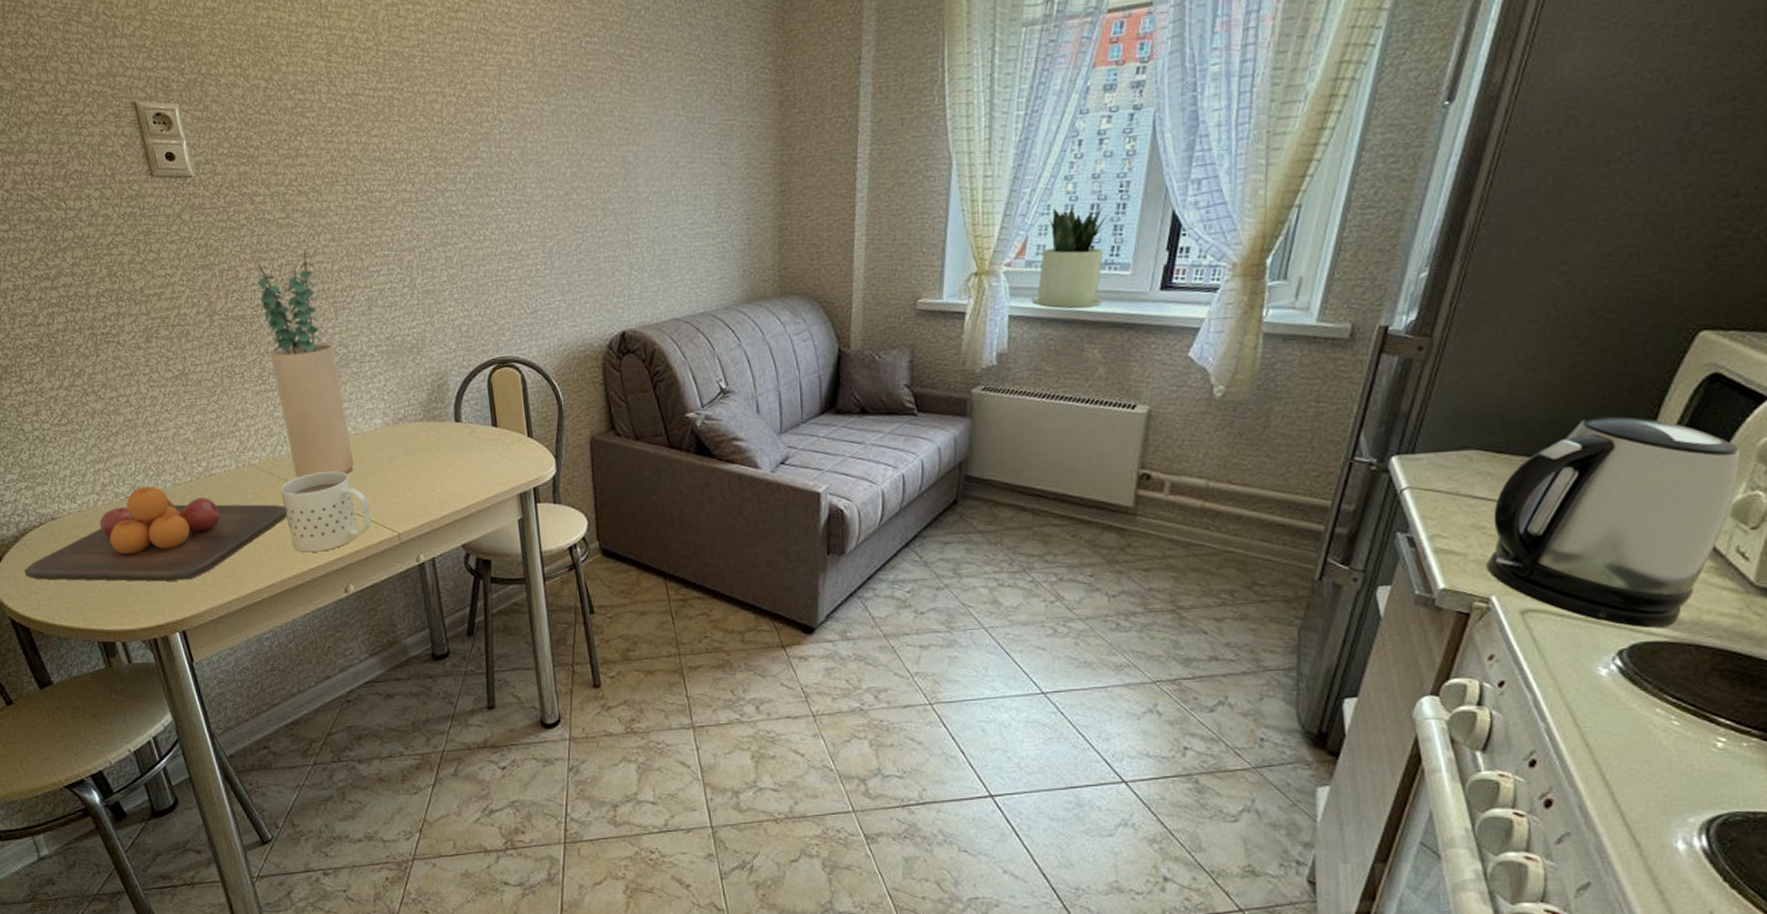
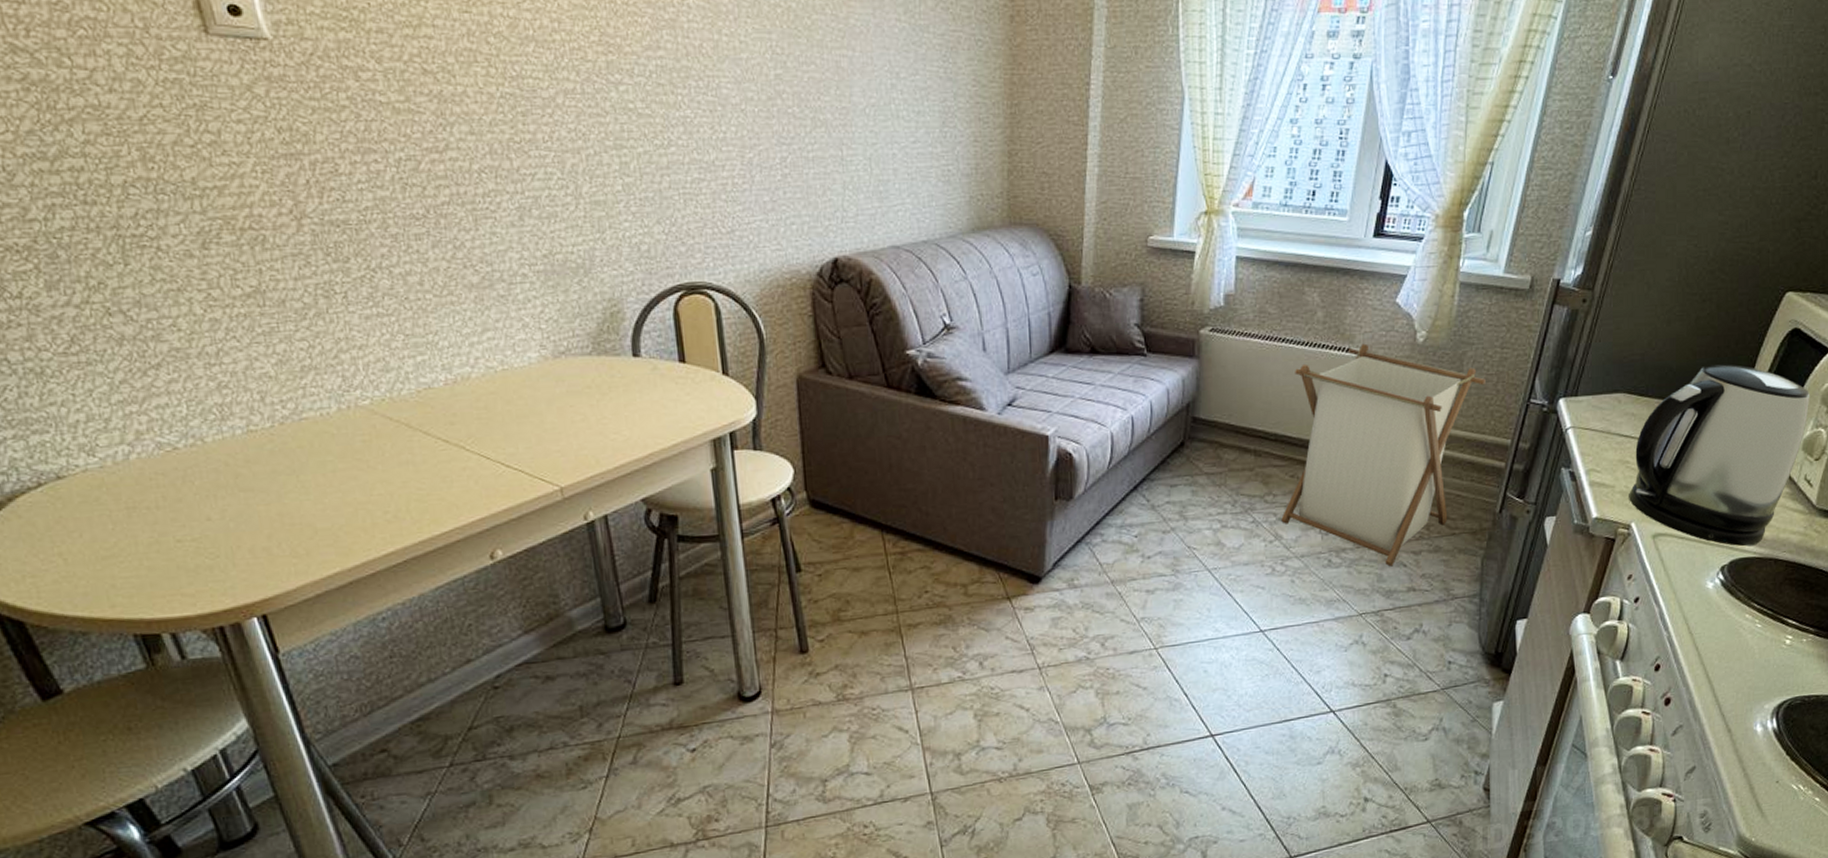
chopping board: present [24,486,288,582] -> none [13,434,411,559]
vase: present [258,249,355,478] -> none [366,142,502,422]
mug: present [280,470,372,553] -> none [400,413,525,513]
planter: present [1031,207,1108,310] -> none [1257,151,1329,253]
laundry basket: none [1063,400,1298,633] -> present [1281,343,1485,567]

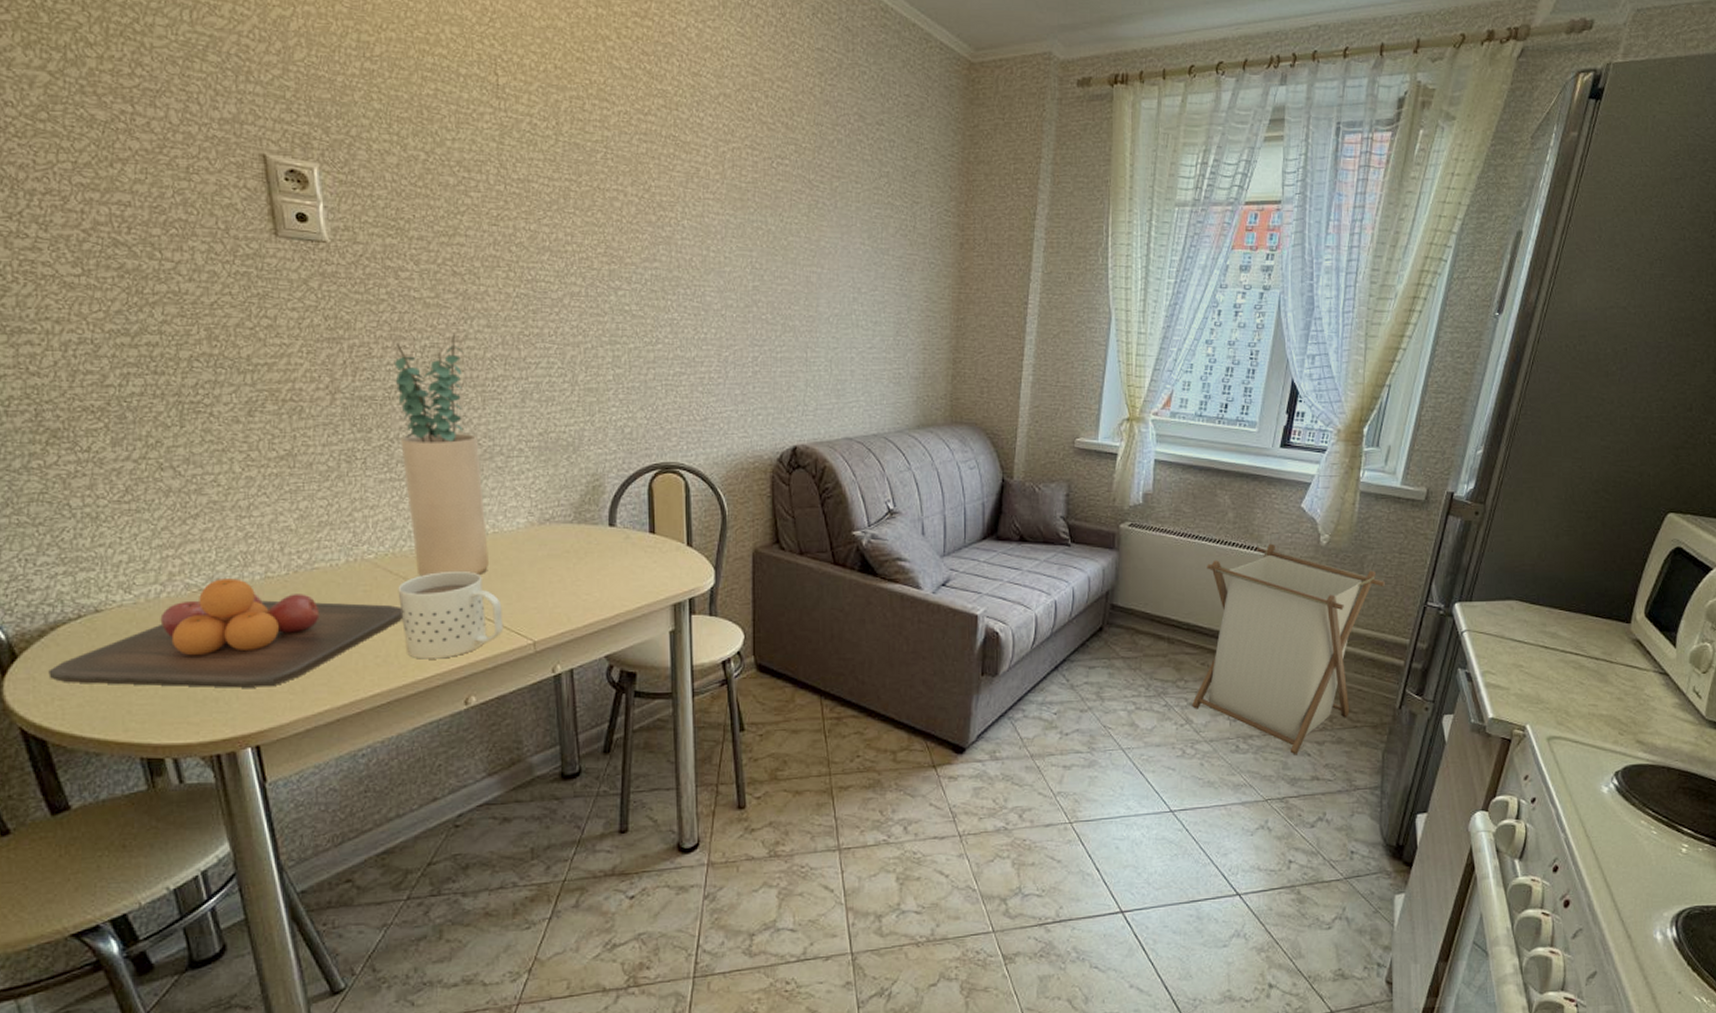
chopping board: none [13,434,411,559] -> present [48,578,404,688]
vase: none [366,142,502,422] -> present [395,333,490,577]
mug: none [400,413,525,513] -> present [398,570,504,659]
kettle: present [1629,364,1811,547] -> none [1523,578,1695,754]

